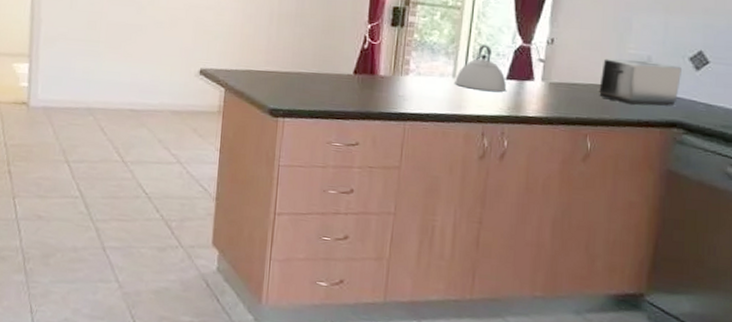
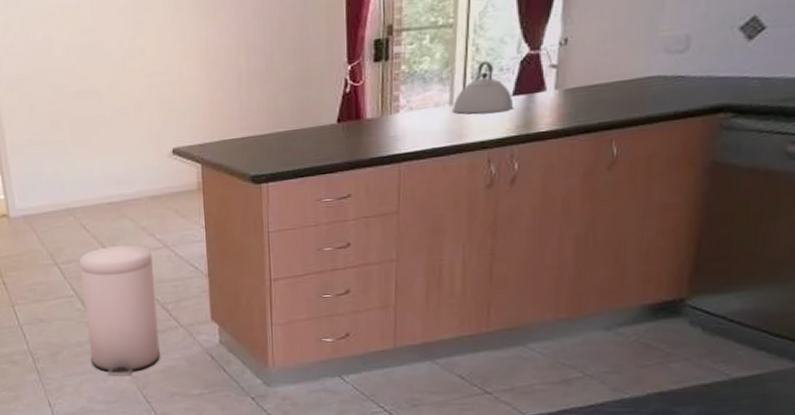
pedal bin: none [83,152,164,291] -> present [79,244,161,376]
toaster: present [599,58,681,107] -> none [625,39,729,97]

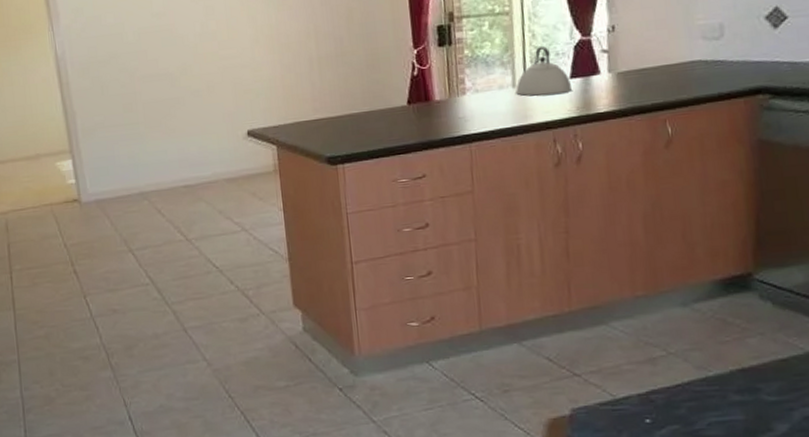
pedal bin: present [79,244,161,376] -> none [155,228,243,370]

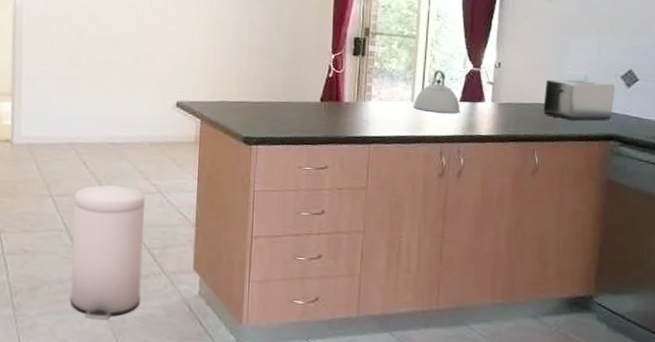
pedal bin: none [155,228,243,370] -> present [70,185,145,320]
toaster: none [671,27,759,80] -> present [543,79,615,122]

